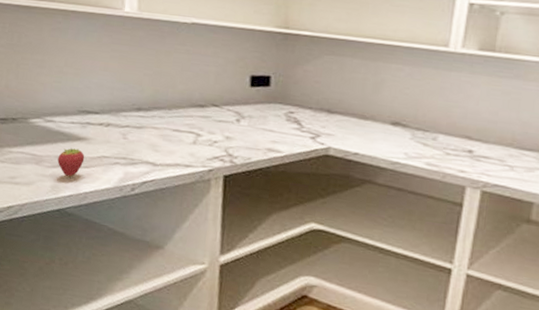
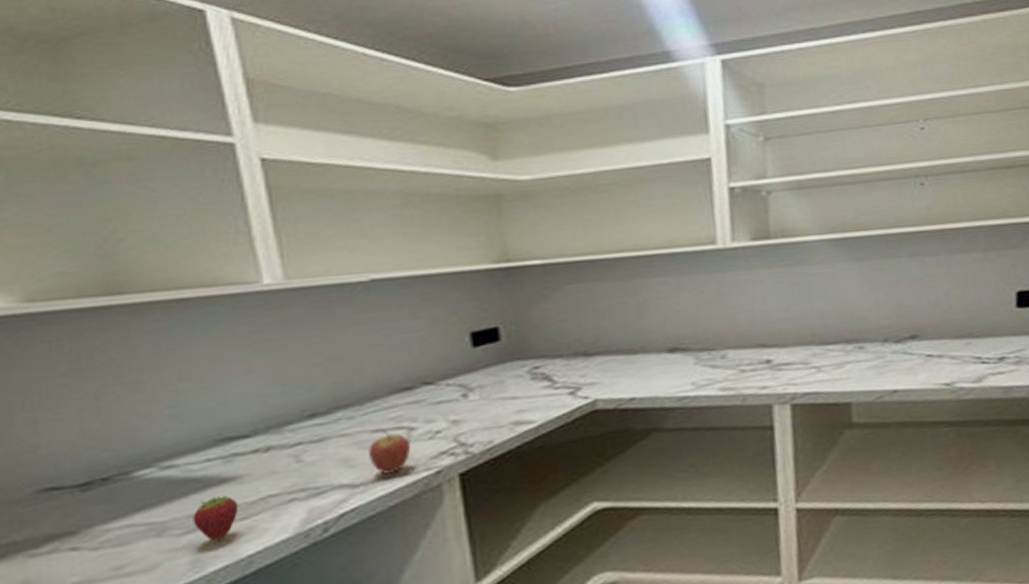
fruit: none [168,131,197,163] -> present [369,430,411,475]

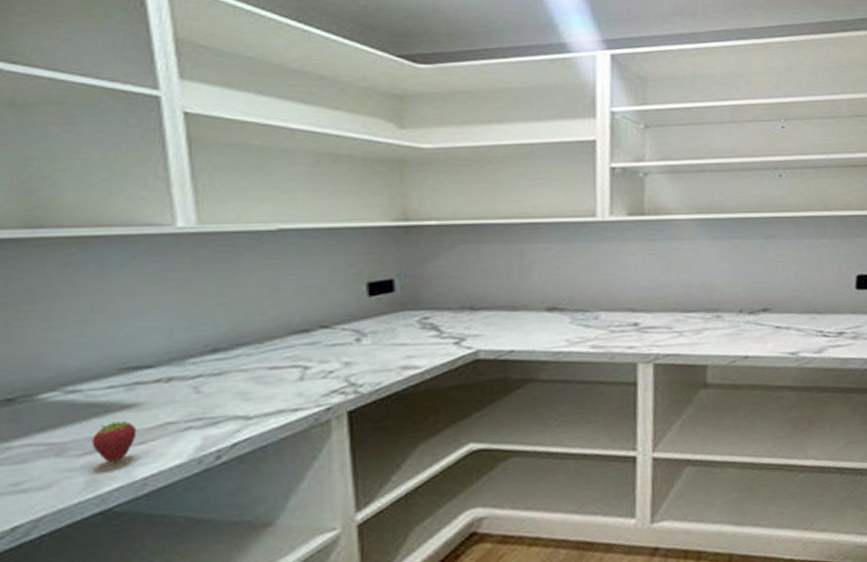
fruit: present [369,430,411,475] -> none [265,368,305,409]

